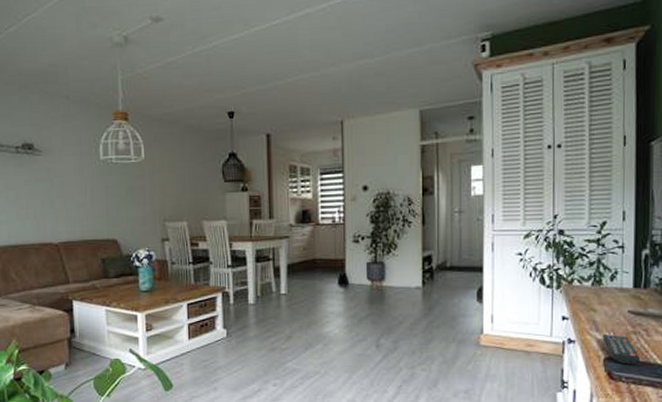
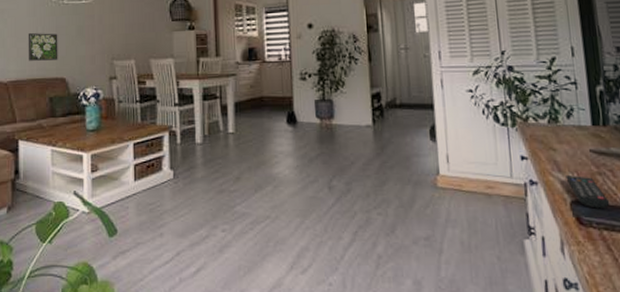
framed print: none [76,193,109,222] -> present [28,33,58,61]

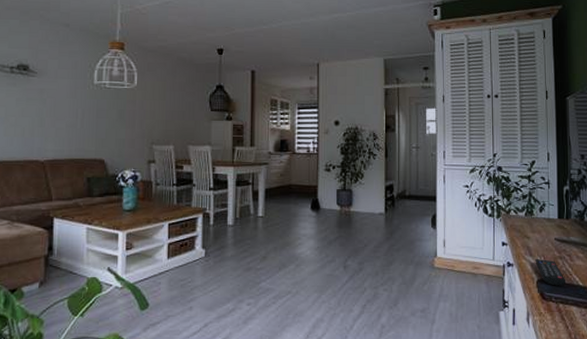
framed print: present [28,33,58,61] -> none [67,114,99,142]

